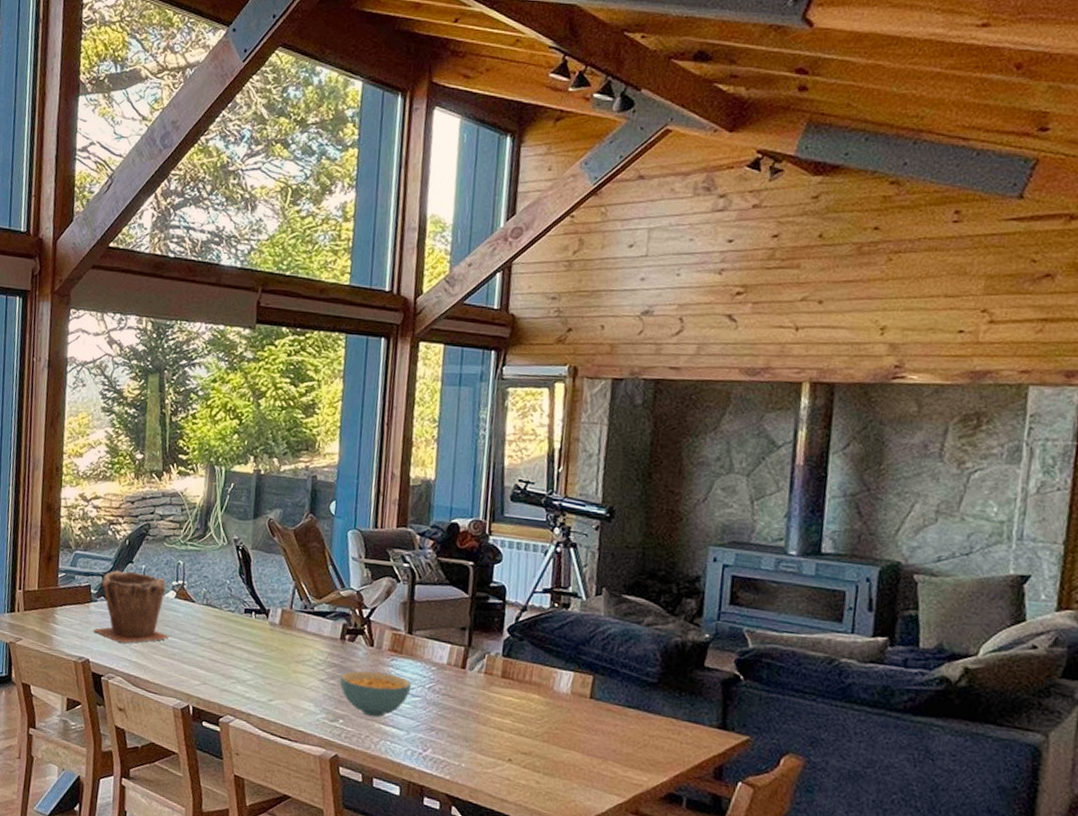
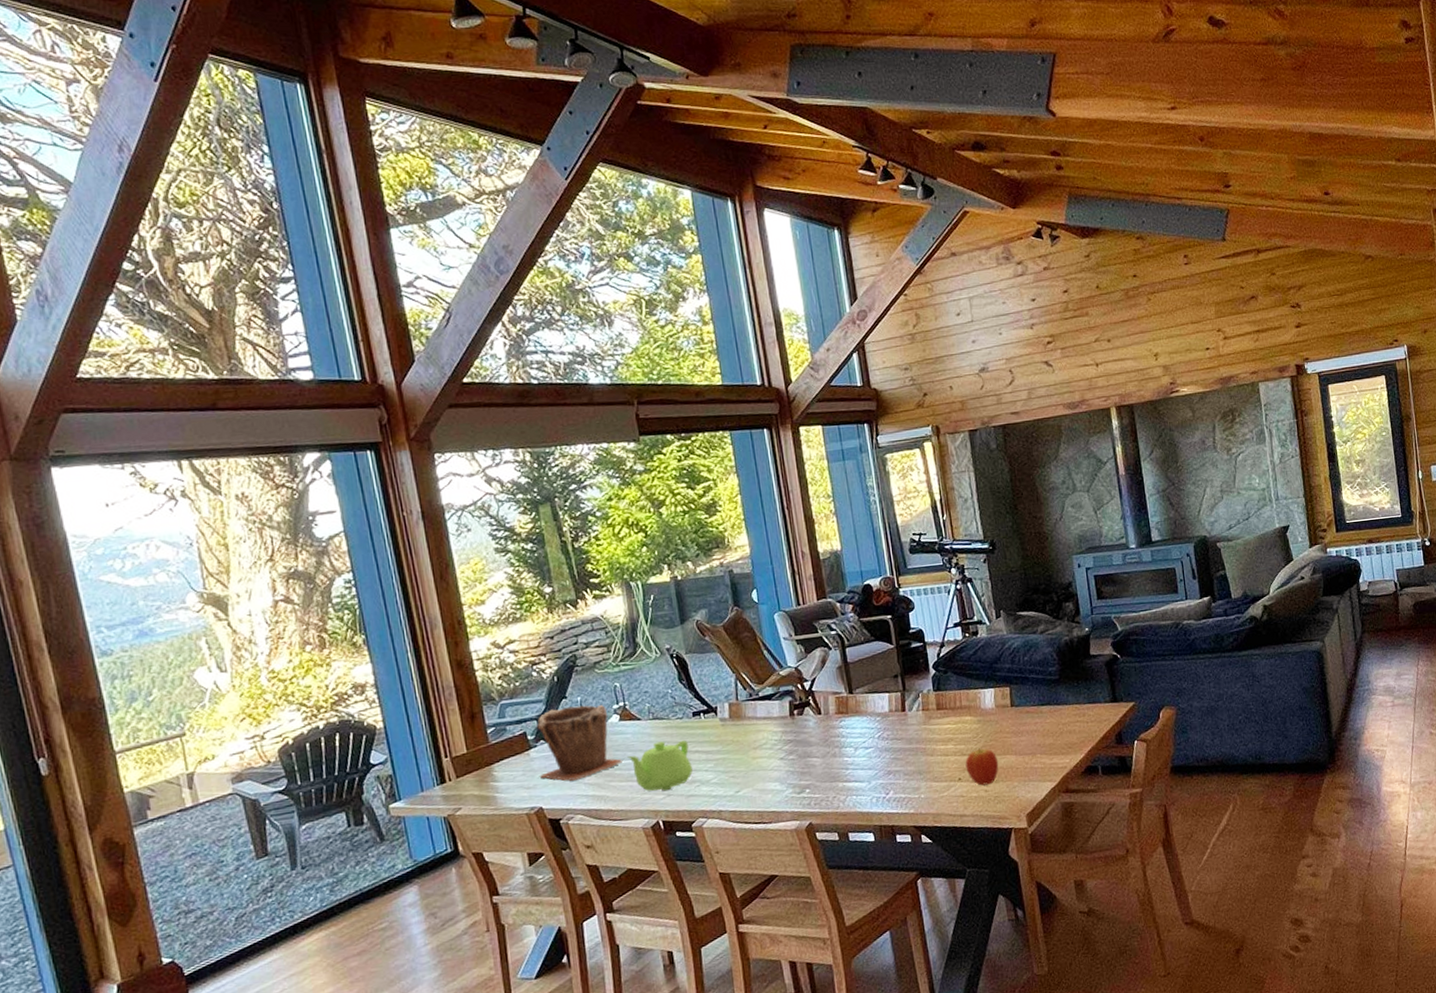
teapot: none [174,628,234,679] -> present [627,740,693,792]
cereal bowl: present [340,671,412,717] -> none [798,734,863,779]
fruit: none [519,732,560,777] -> present [965,747,999,786]

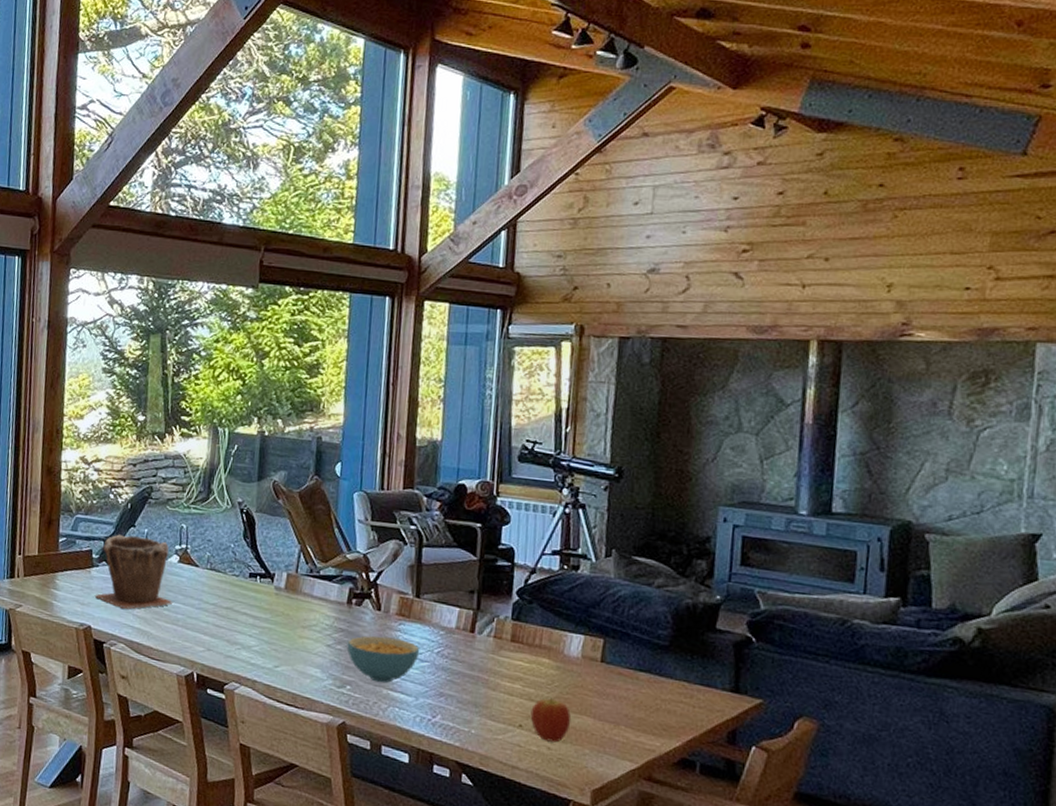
teapot: present [627,740,693,792] -> none [178,593,238,645]
cereal bowl: none [798,734,863,779] -> present [347,635,420,683]

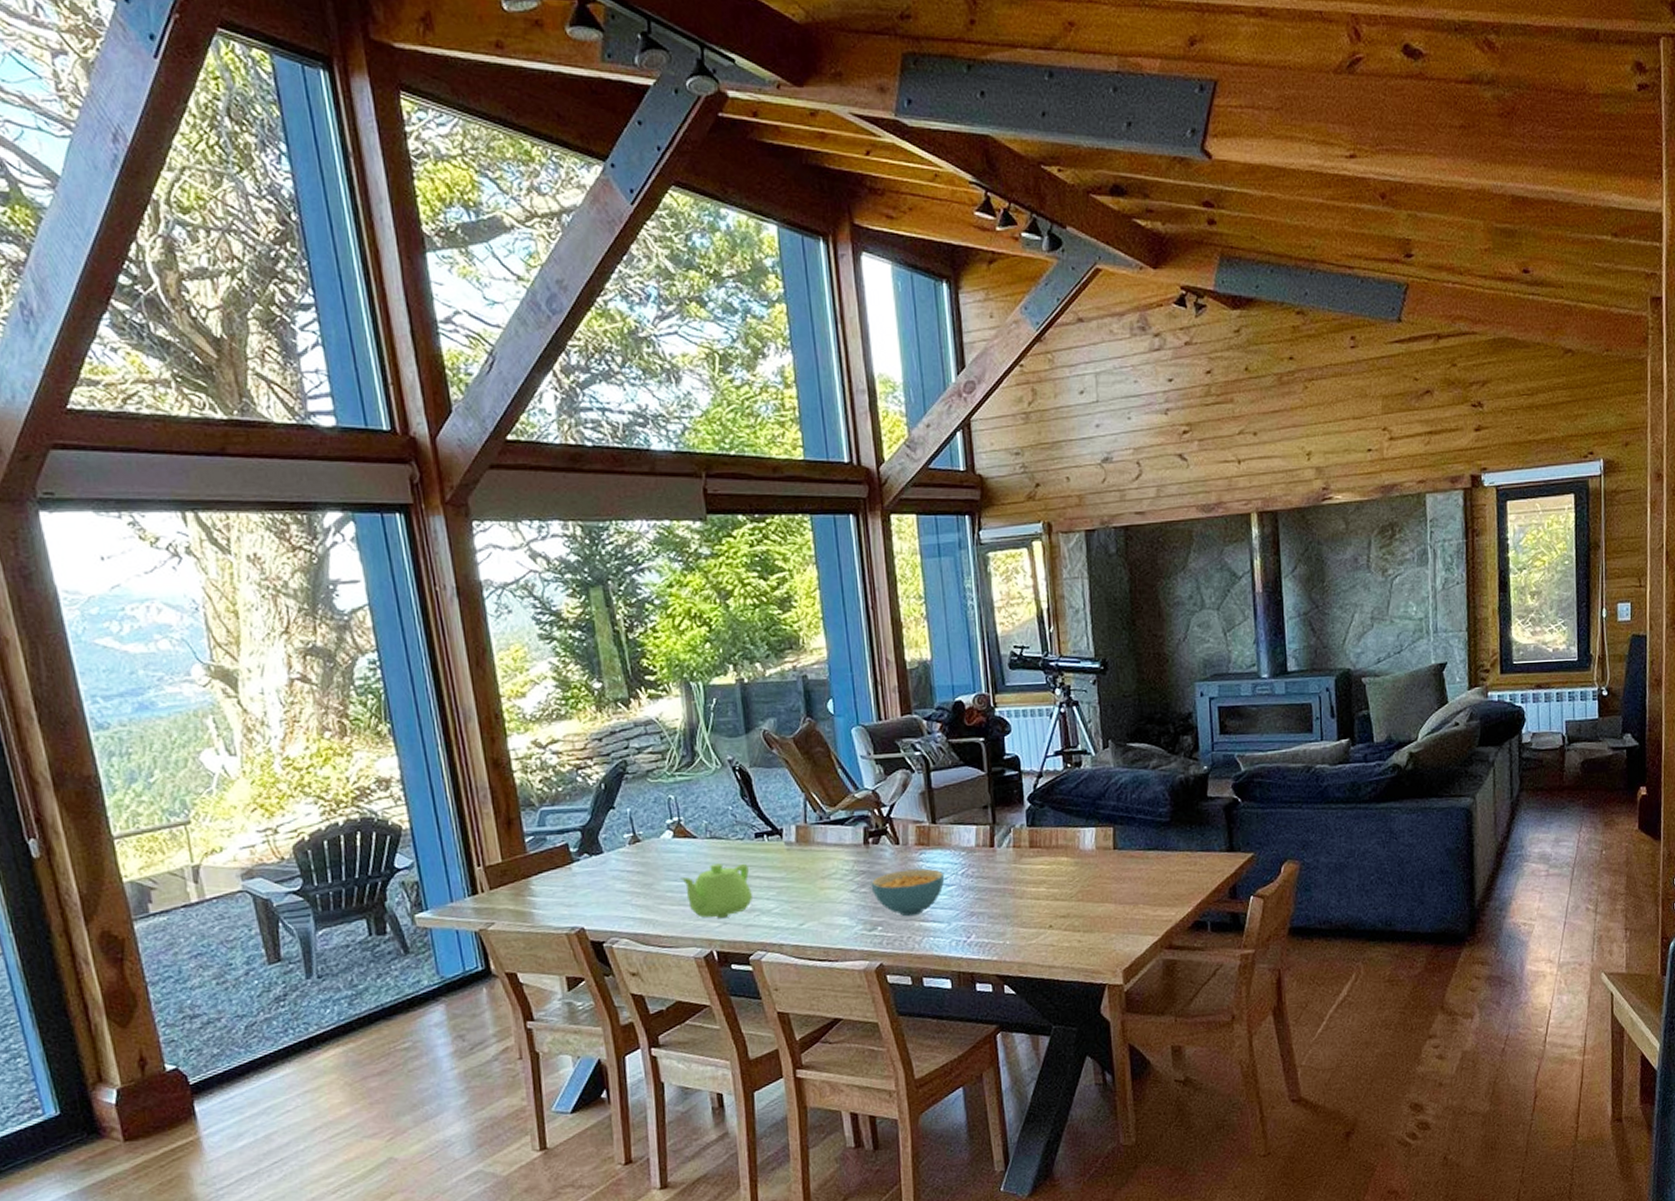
plant pot: present [94,534,174,609] -> none [581,817,676,901]
teapot: none [178,593,238,645] -> present [680,863,752,919]
fruit: present [530,696,572,743] -> none [1058,892,1096,935]

